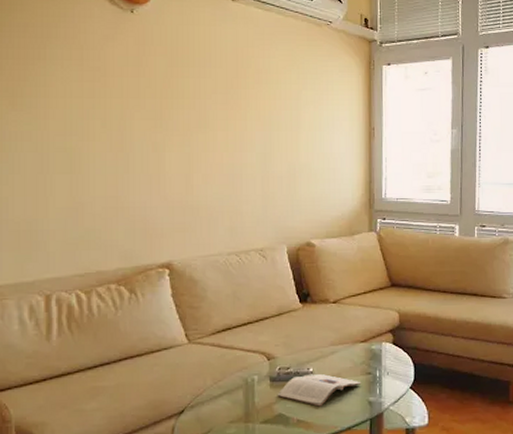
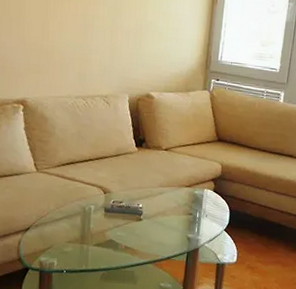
magazine: present [277,373,362,407] -> none [109,209,183,237]

